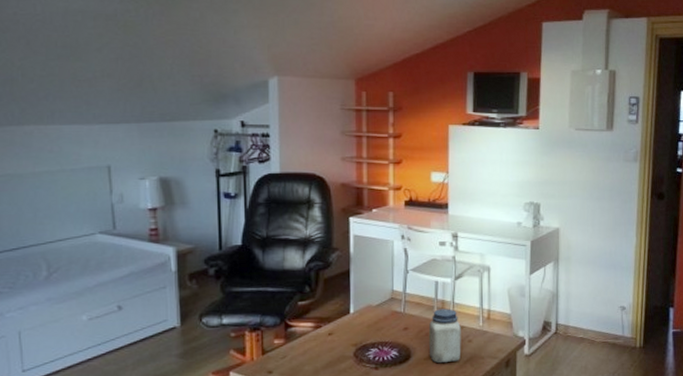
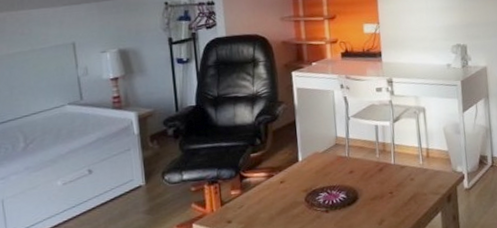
jar: present [428,308,461,363] -> none [372,150,405,202]

